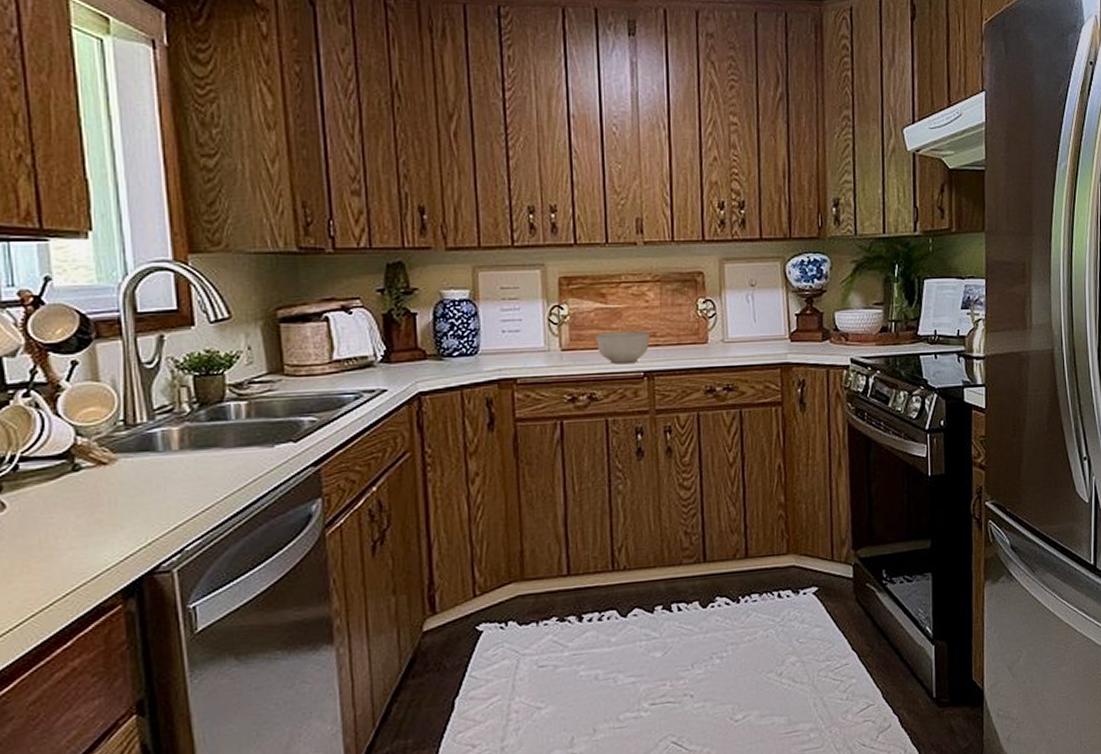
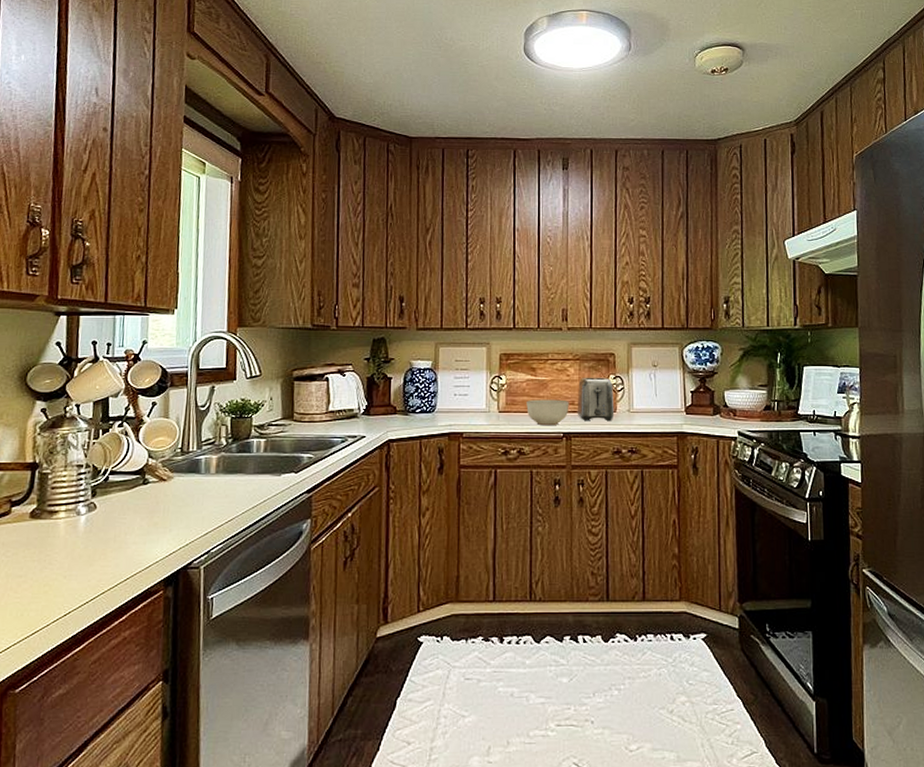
toaster: none [659,301,706,356] -> present [577,377,614,422]

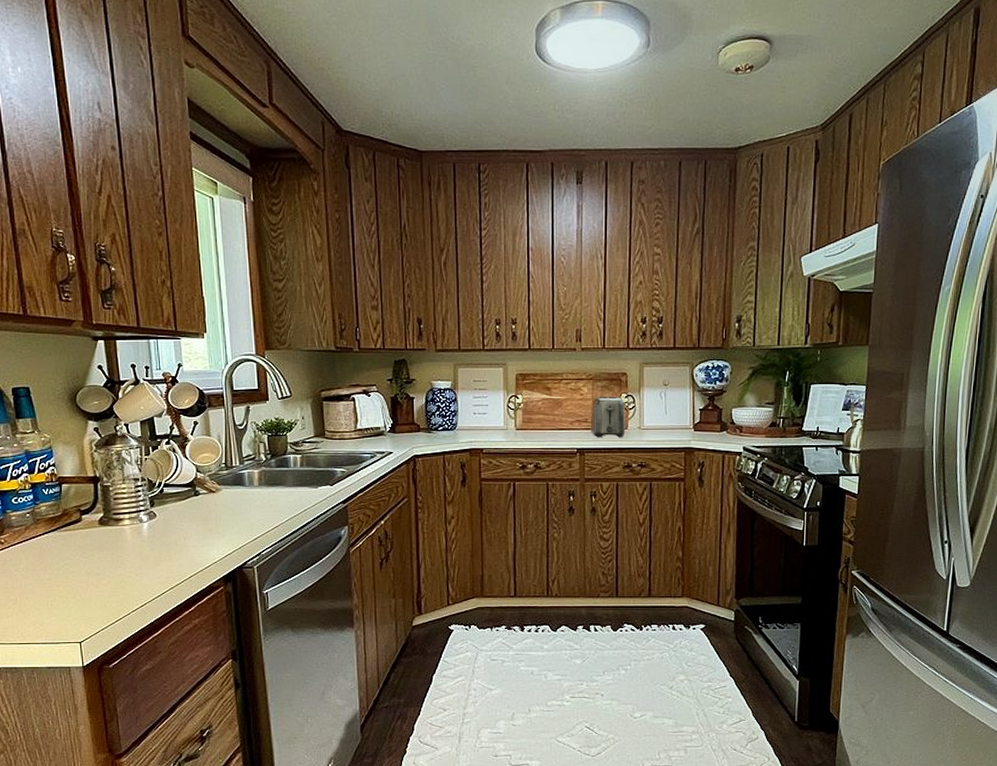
bowl: present [526,399,569,426] -> none [542,417,583,442]

